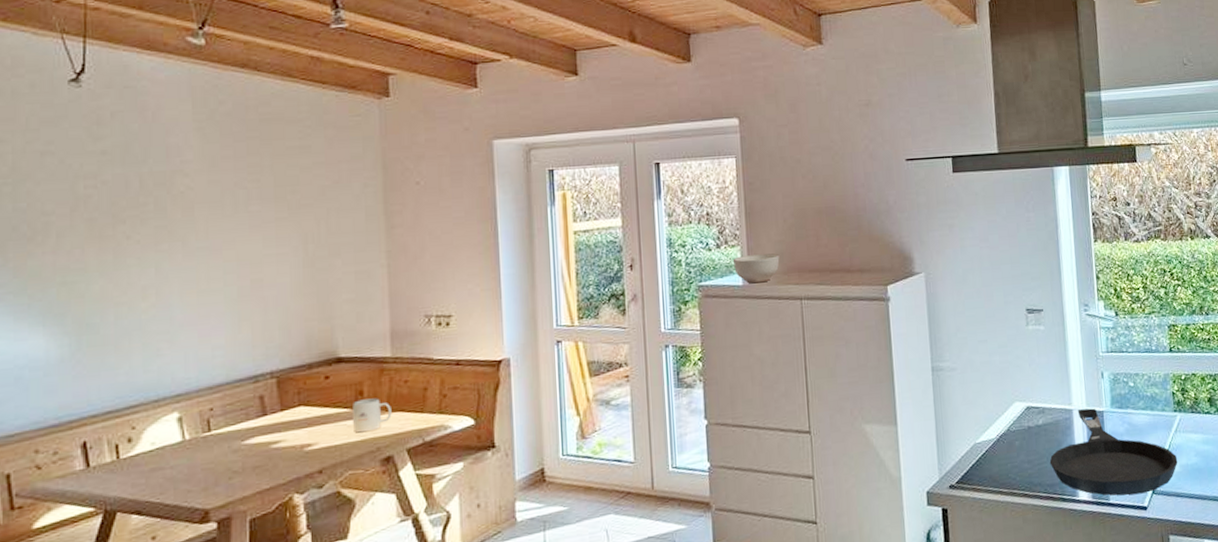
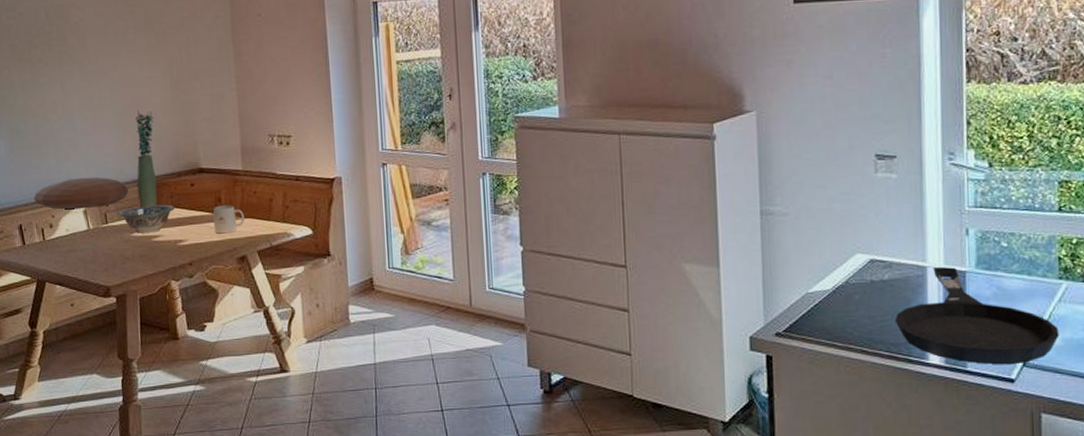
cushion: none [106,375,243,419] -> present [33,177,130,210]
bowl: none [225,402,304,441] -> present [118,204,176,234]
vase: none [253,293,281,409] -> present [135,110,158,208]
bowl: present [732,253,780,284] -> none [549,86,598,117]

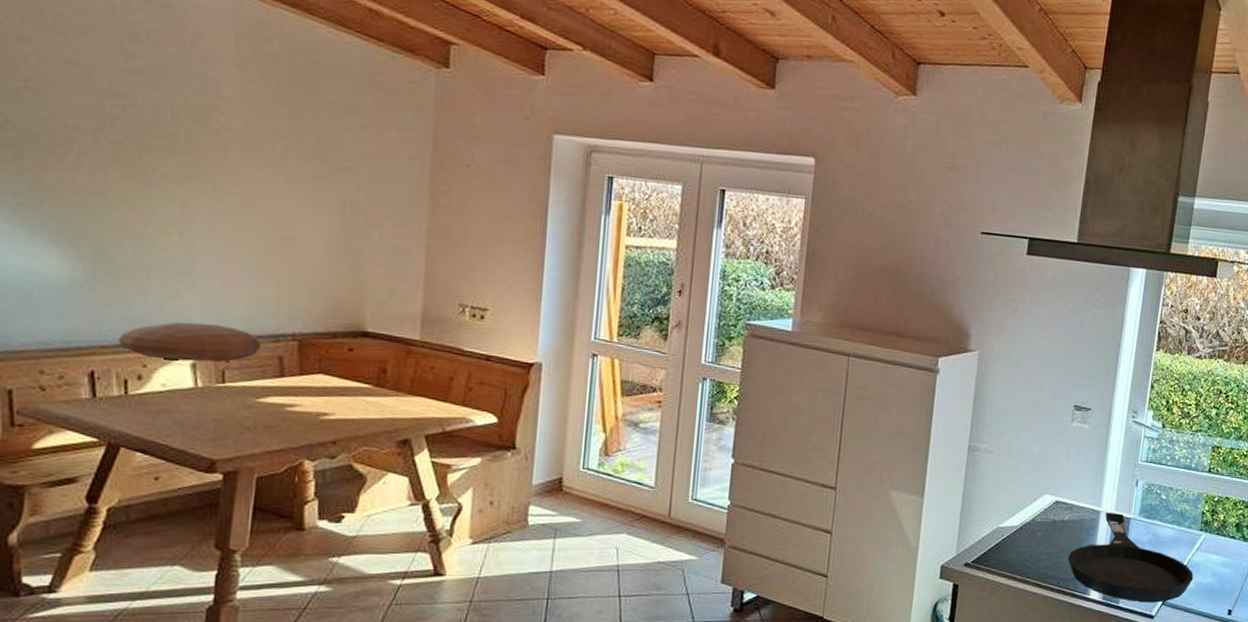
bowl: present [118,204,176,234] -> none [241,366,324,401]
vase: present [135,110,158,208] -> none [273,251,310,369]
mug: present [212,205,245,234] -> none [372,378,414,412]

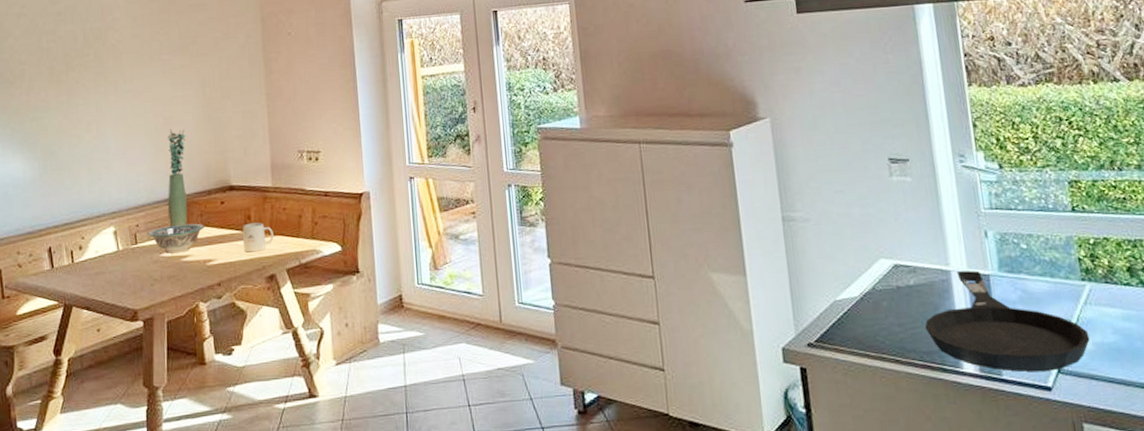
cushion: present [118,322,262,362] -> none [64,196,160,231]
bowl: none [241,366,324,401] -> present [147,223,205,254]
vase: none [273,251,310,369] -> present [167,129,188,227]
mug: none [372,378,414,412] -> present [242,222,274,253]

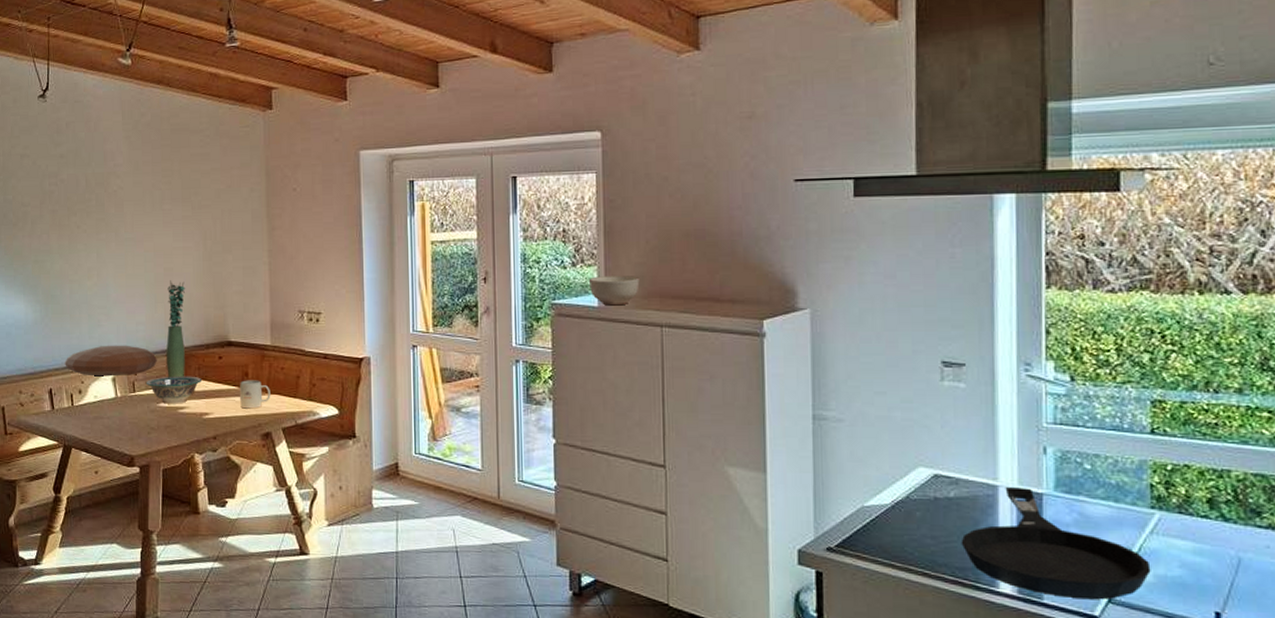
cushion: none [64,196,160,231] -> present [65,345,158,377]
bowl: none [569,97,616,127] -> present [588,276,640,306]

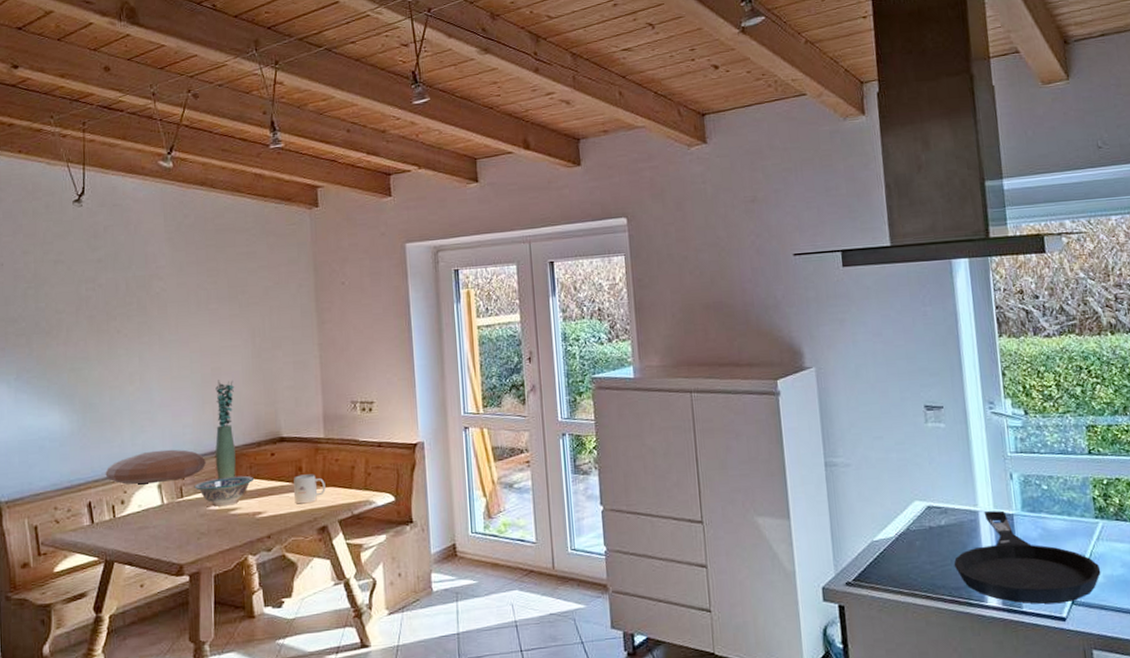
bowl: present [588,276,640,306] -> none [623,347,669,377]

